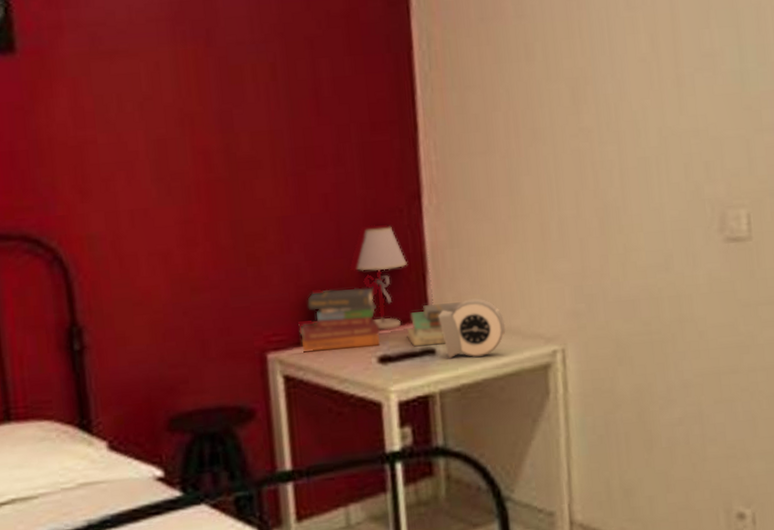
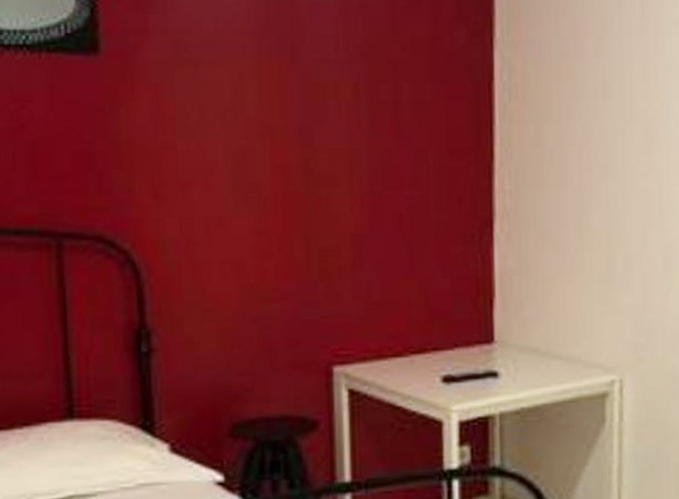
books: present [298,287,381,353] -> none [366,308,445,368]
table lamp: present [356,226,407,331] -> none [426,250,476,351]
books: present [406,301,463,347] -> none [471,327,528,369]
alarm clock: present [438,298,506,359] -> none [503,325,567,383]

